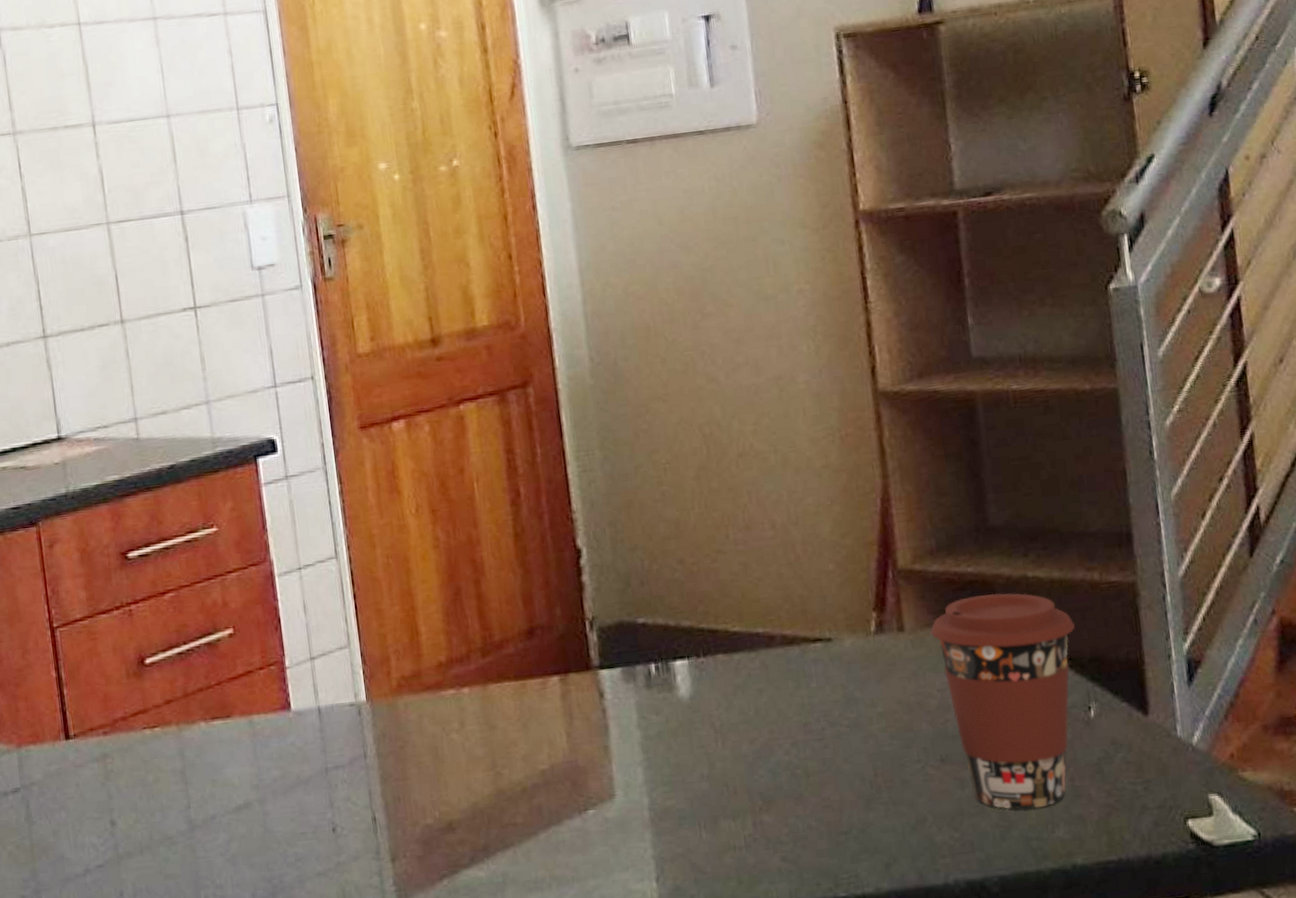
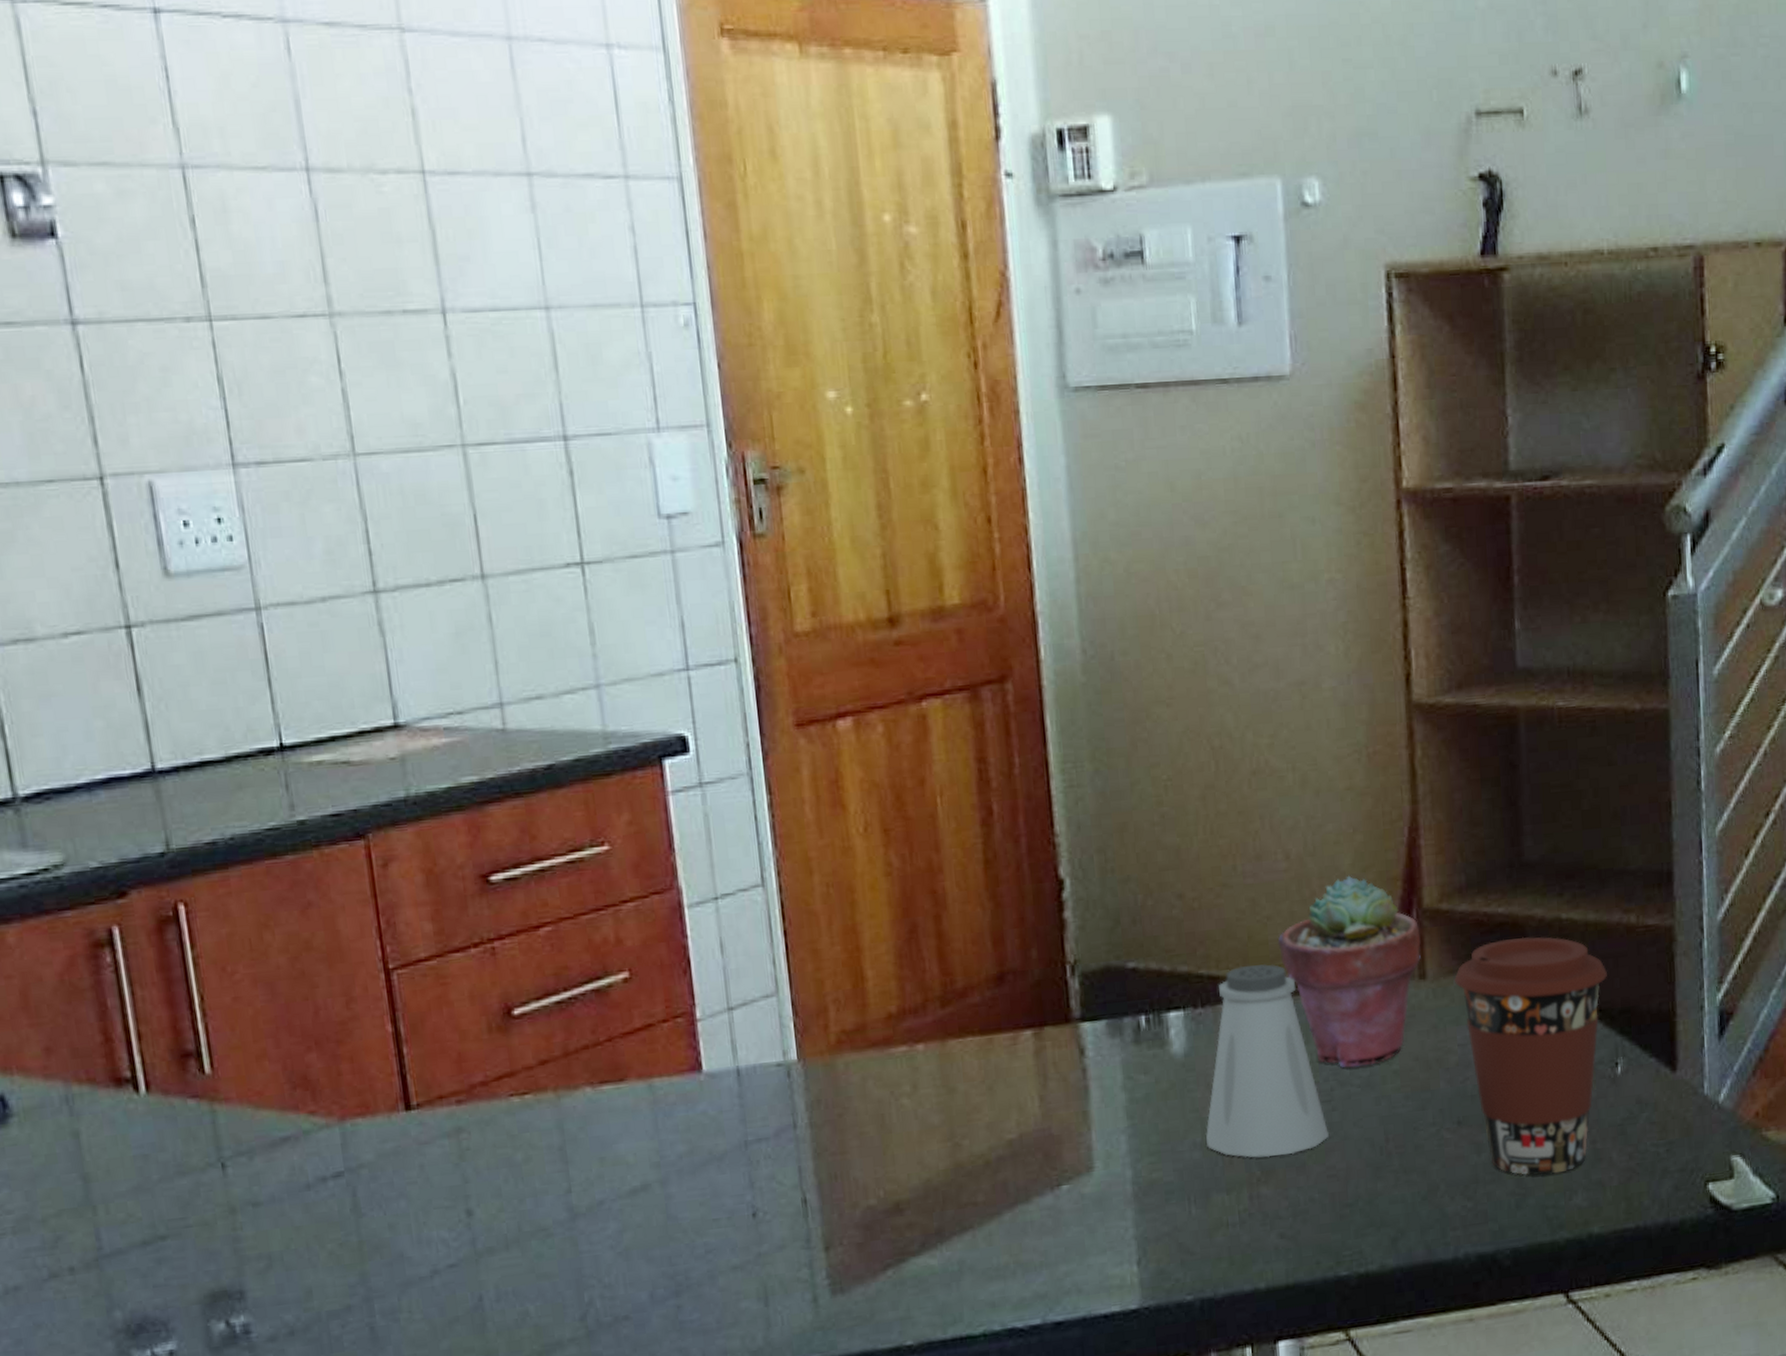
saltshaker: none [712,619,822,789] -> present [1206,964,1329,1158]
potted succulent: none [768,541,898,710] -> present [1277,875,1421,1068]

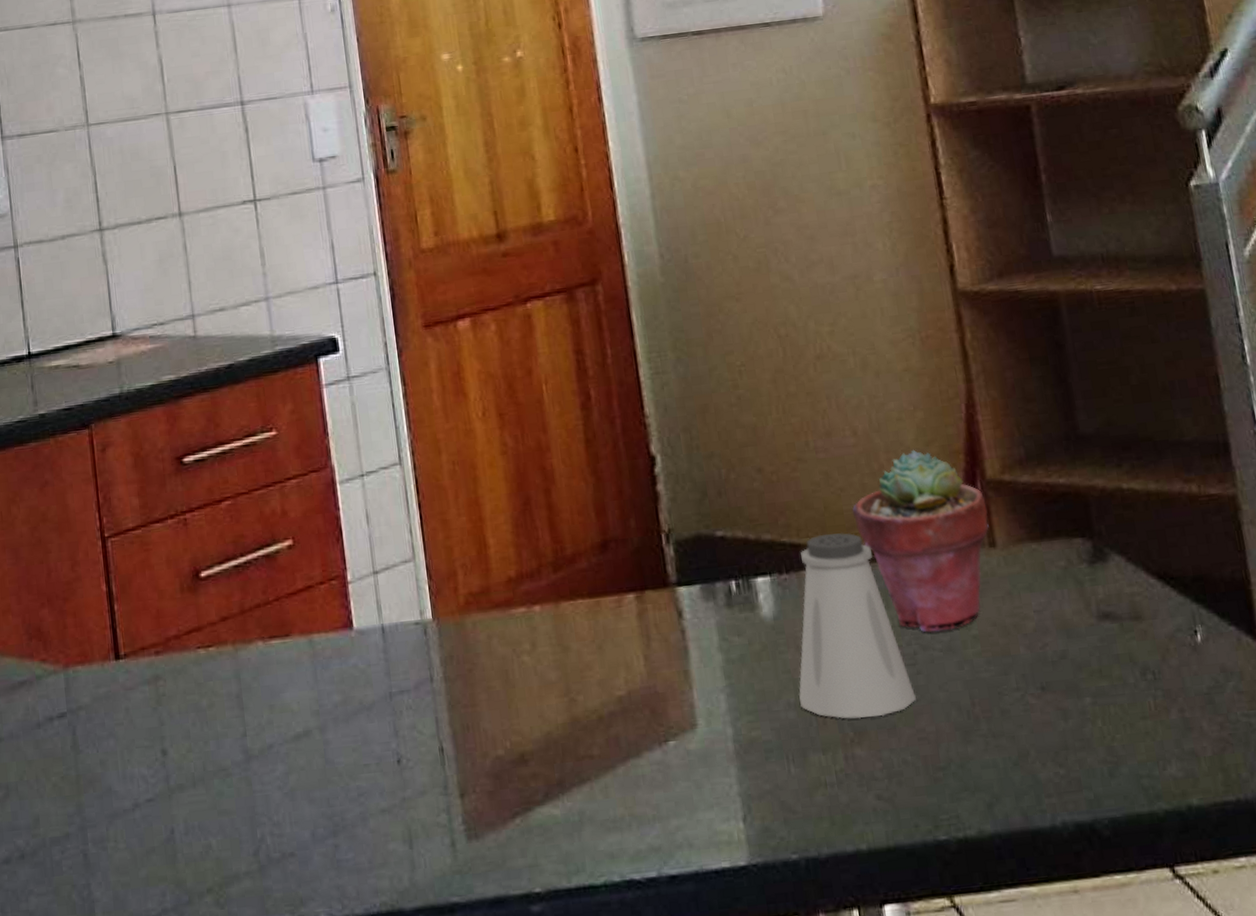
coffee cup: present [1453,937,1607,1176] -> none [1022,506,1176,744]

